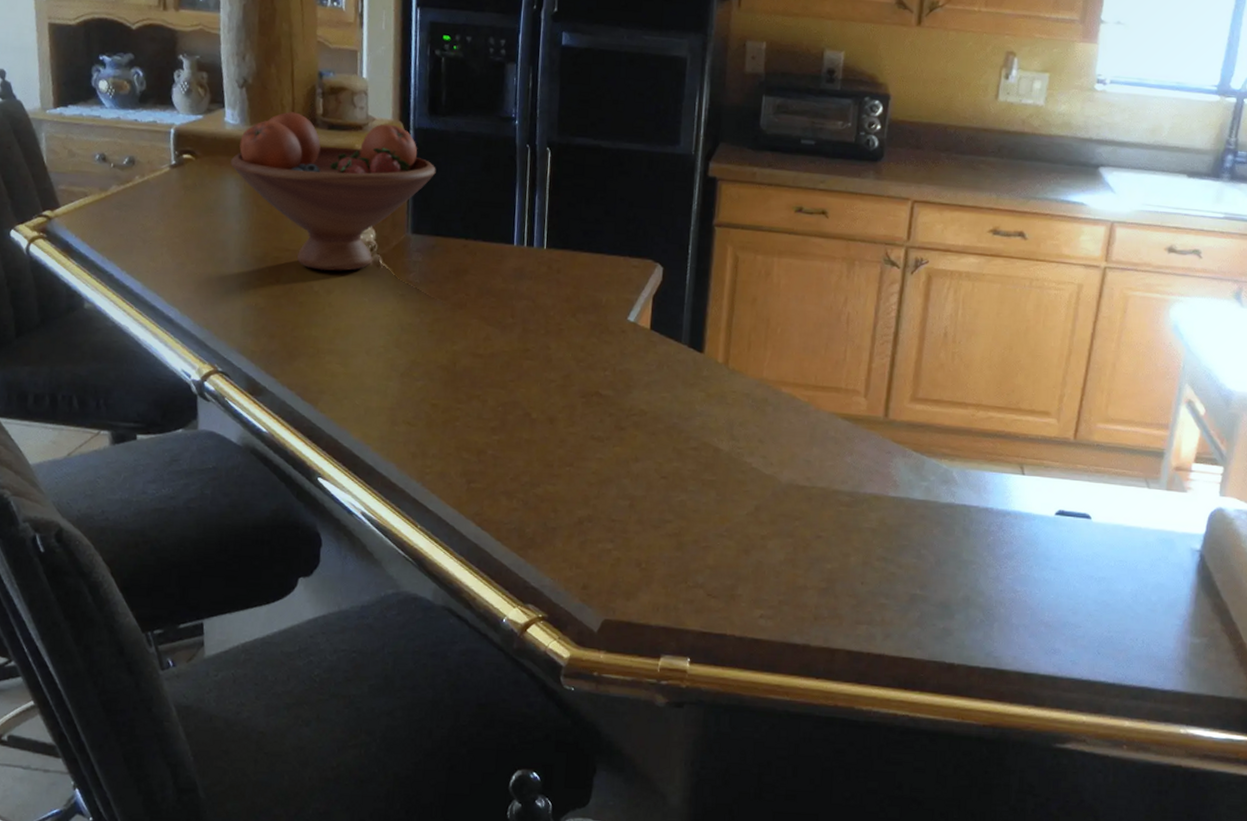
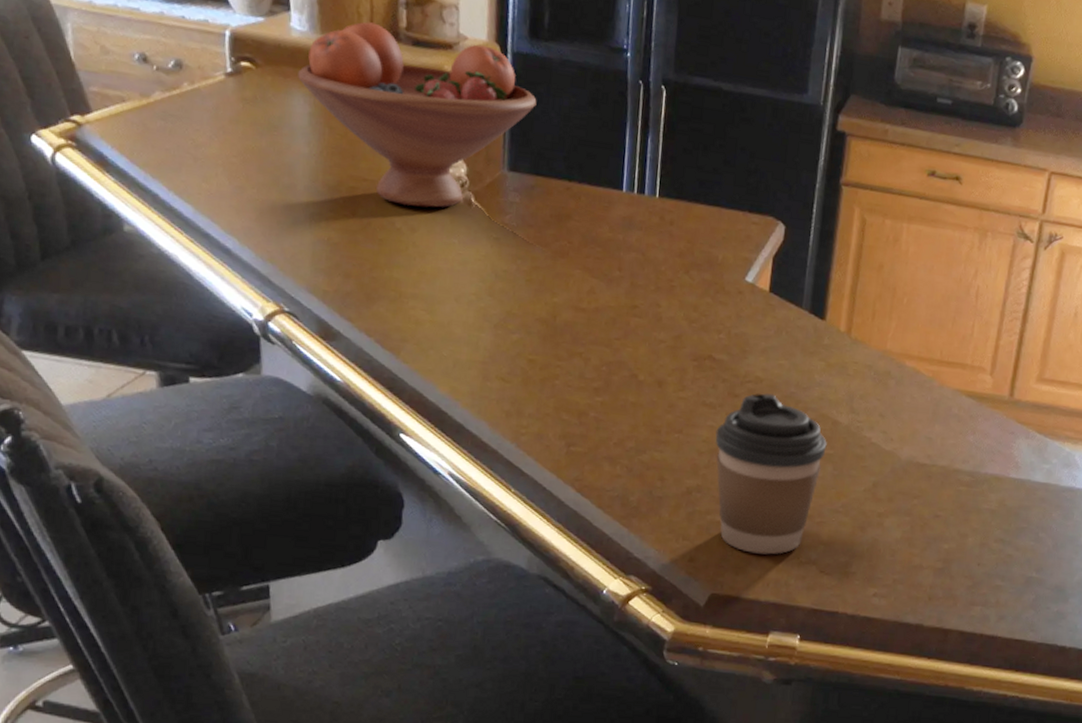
coffee cup: none [603,425,710,580] -> present [715,393,827,555]

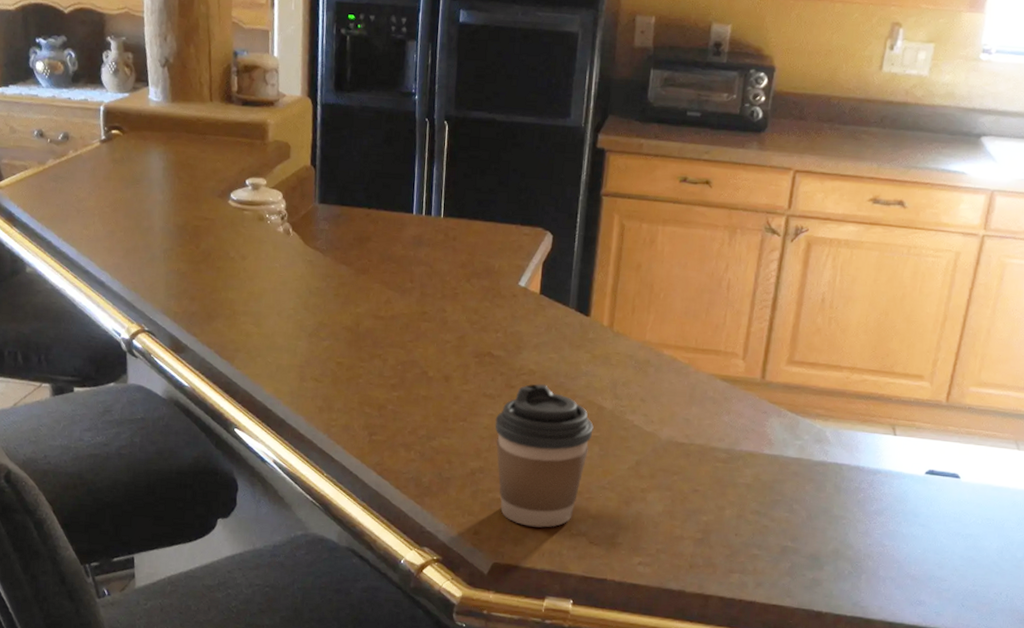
fruit bowl: present [298,22,537,208] -> none [154,89,342,239]

